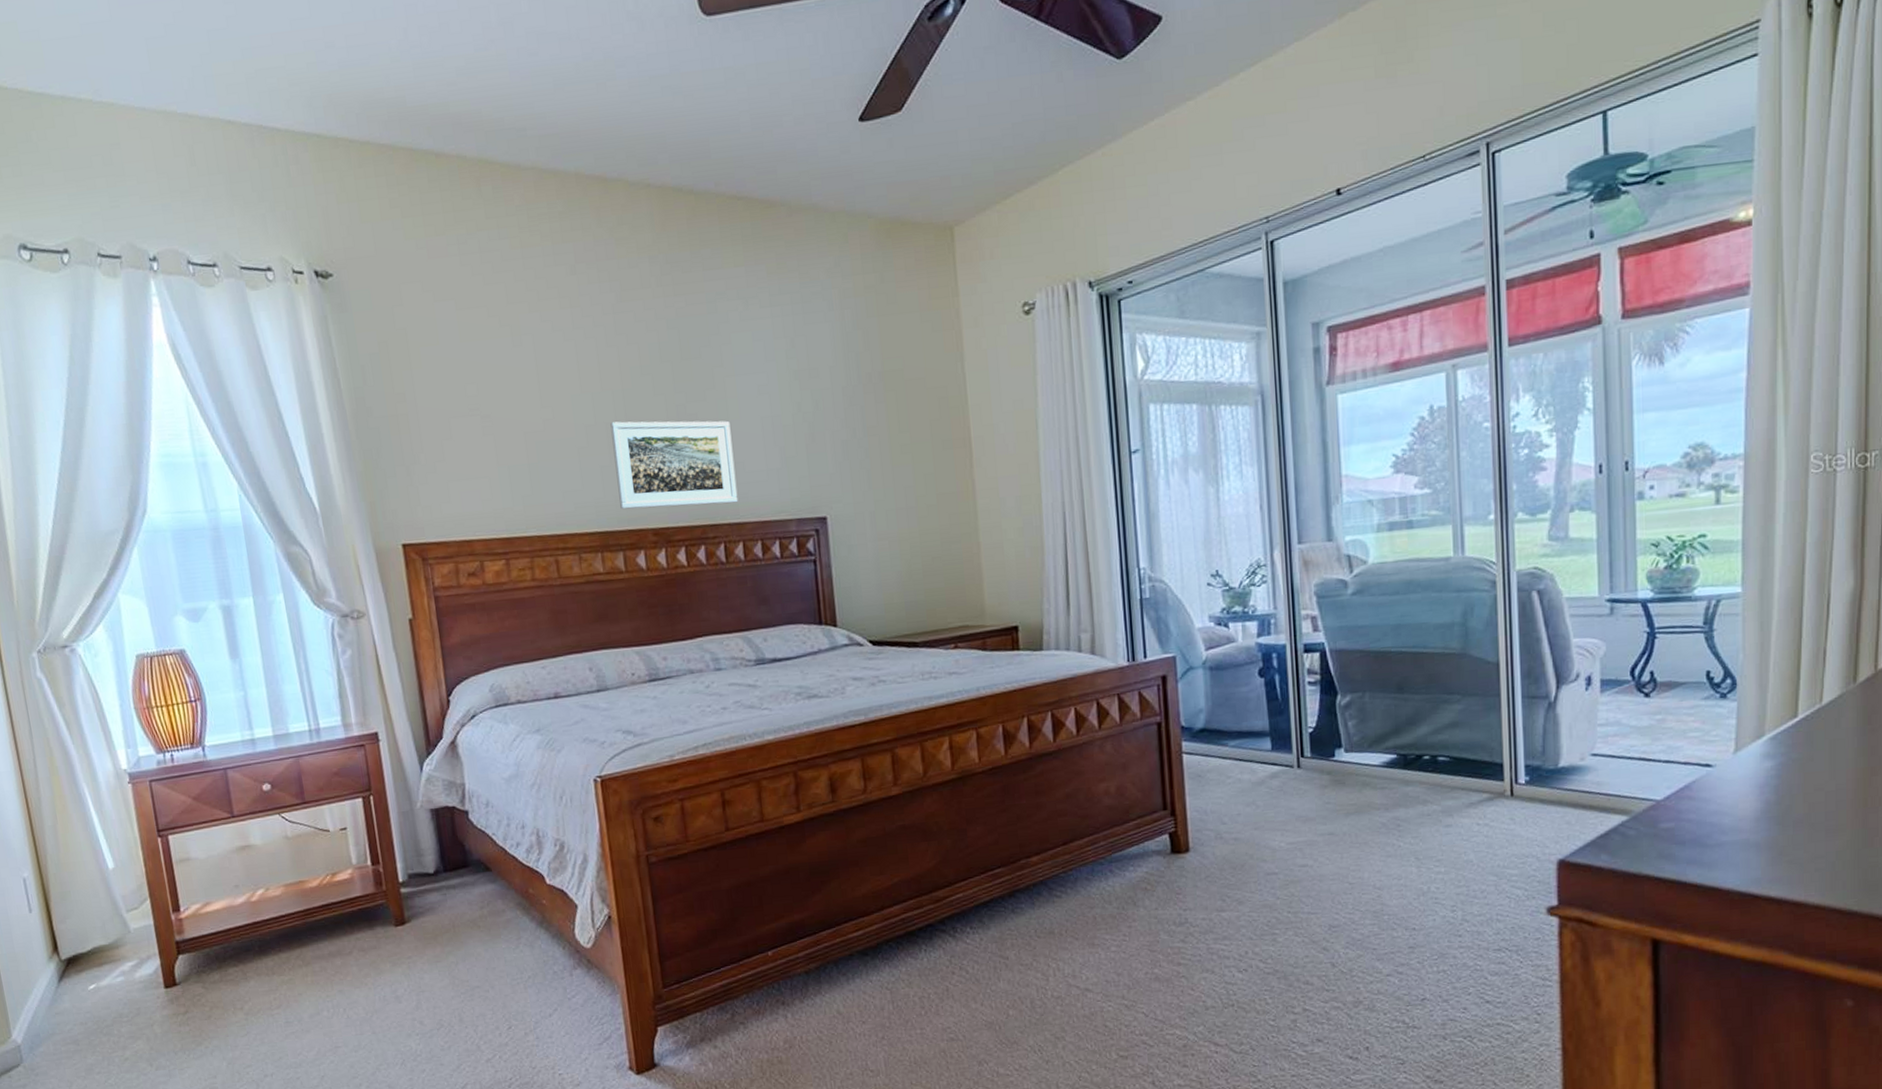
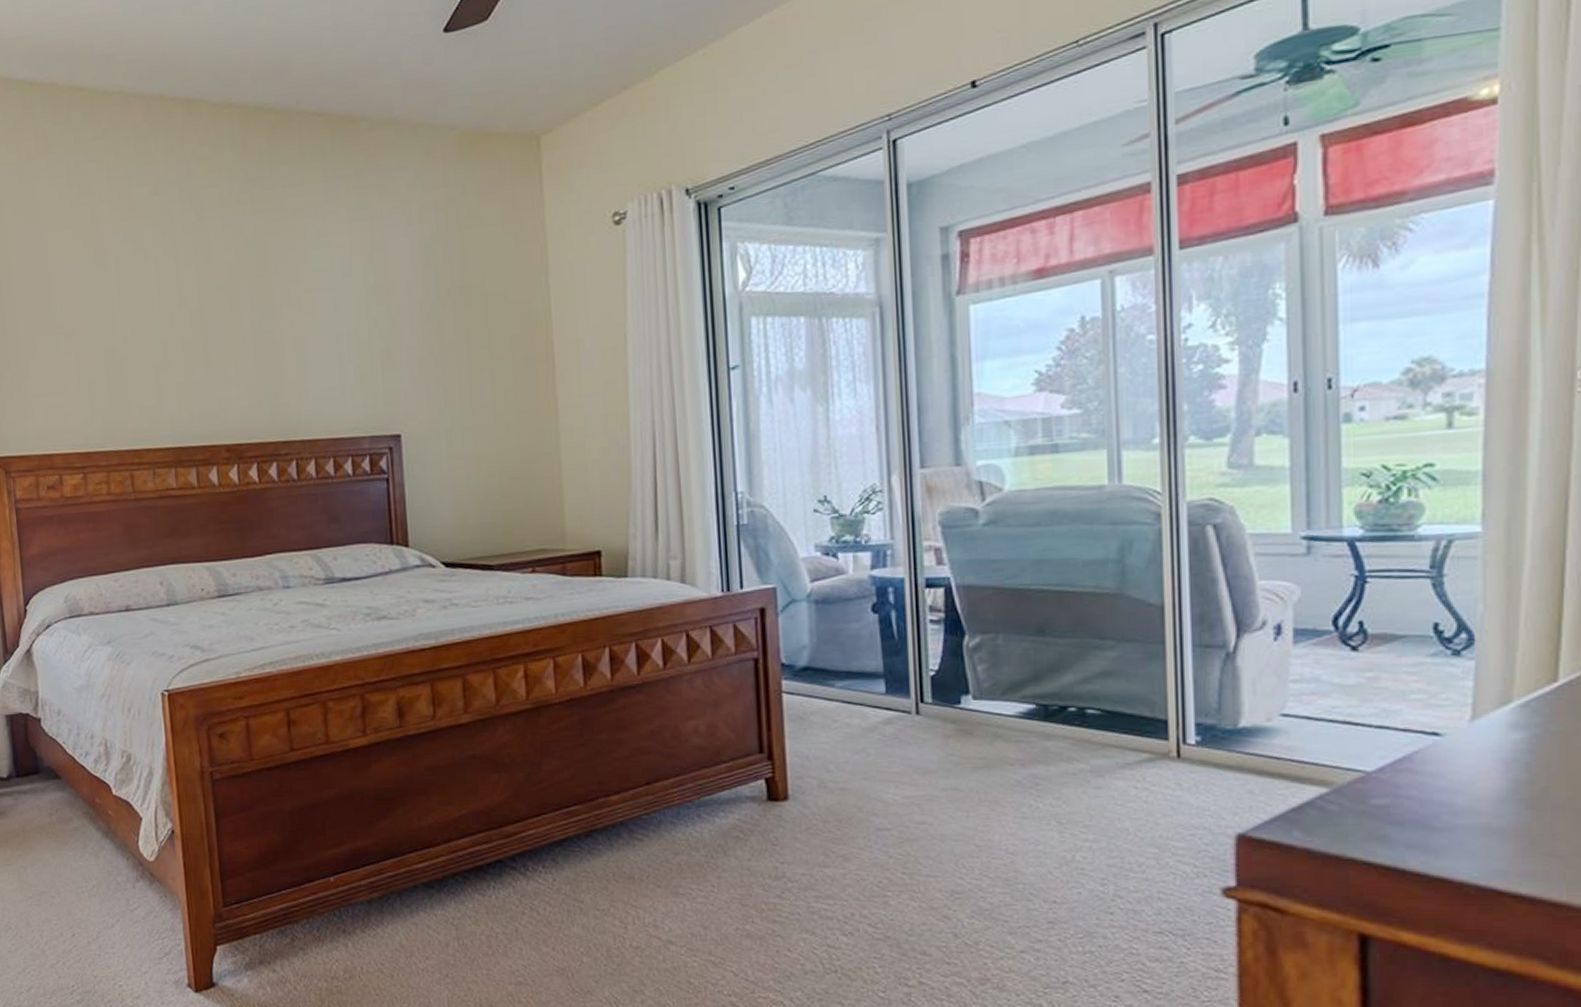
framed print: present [610,420,738,510] -> none [187,337,311,426]

